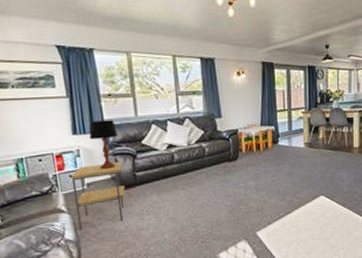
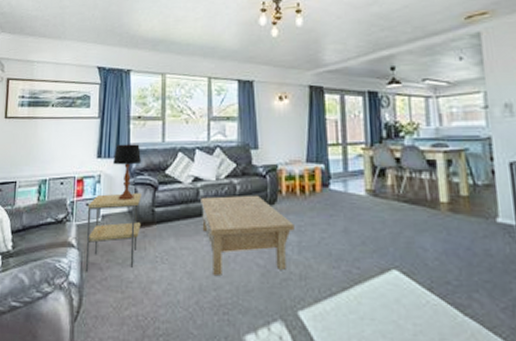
coffee table: none [176,154,253,217] -> present [201,195,294,275]

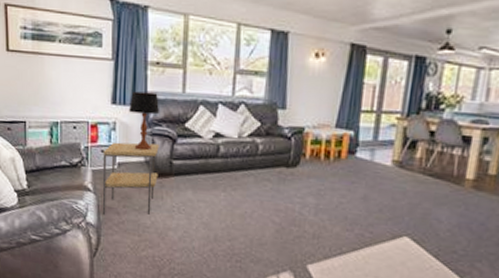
coffee table: present [201,195,294,275] -> none [220,154,314,228]

